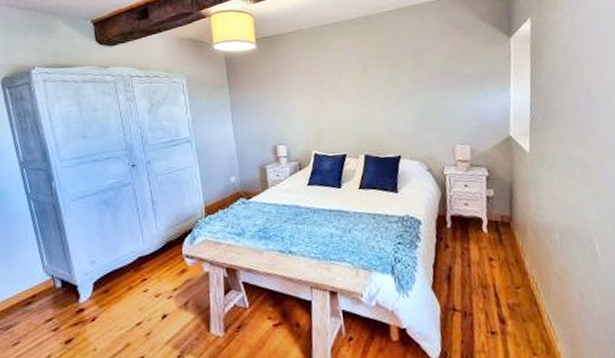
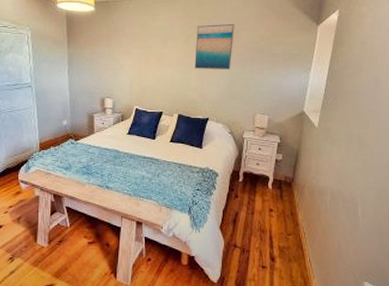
wall art: none [374,45,419,101] -> present [195,23,234,70]

